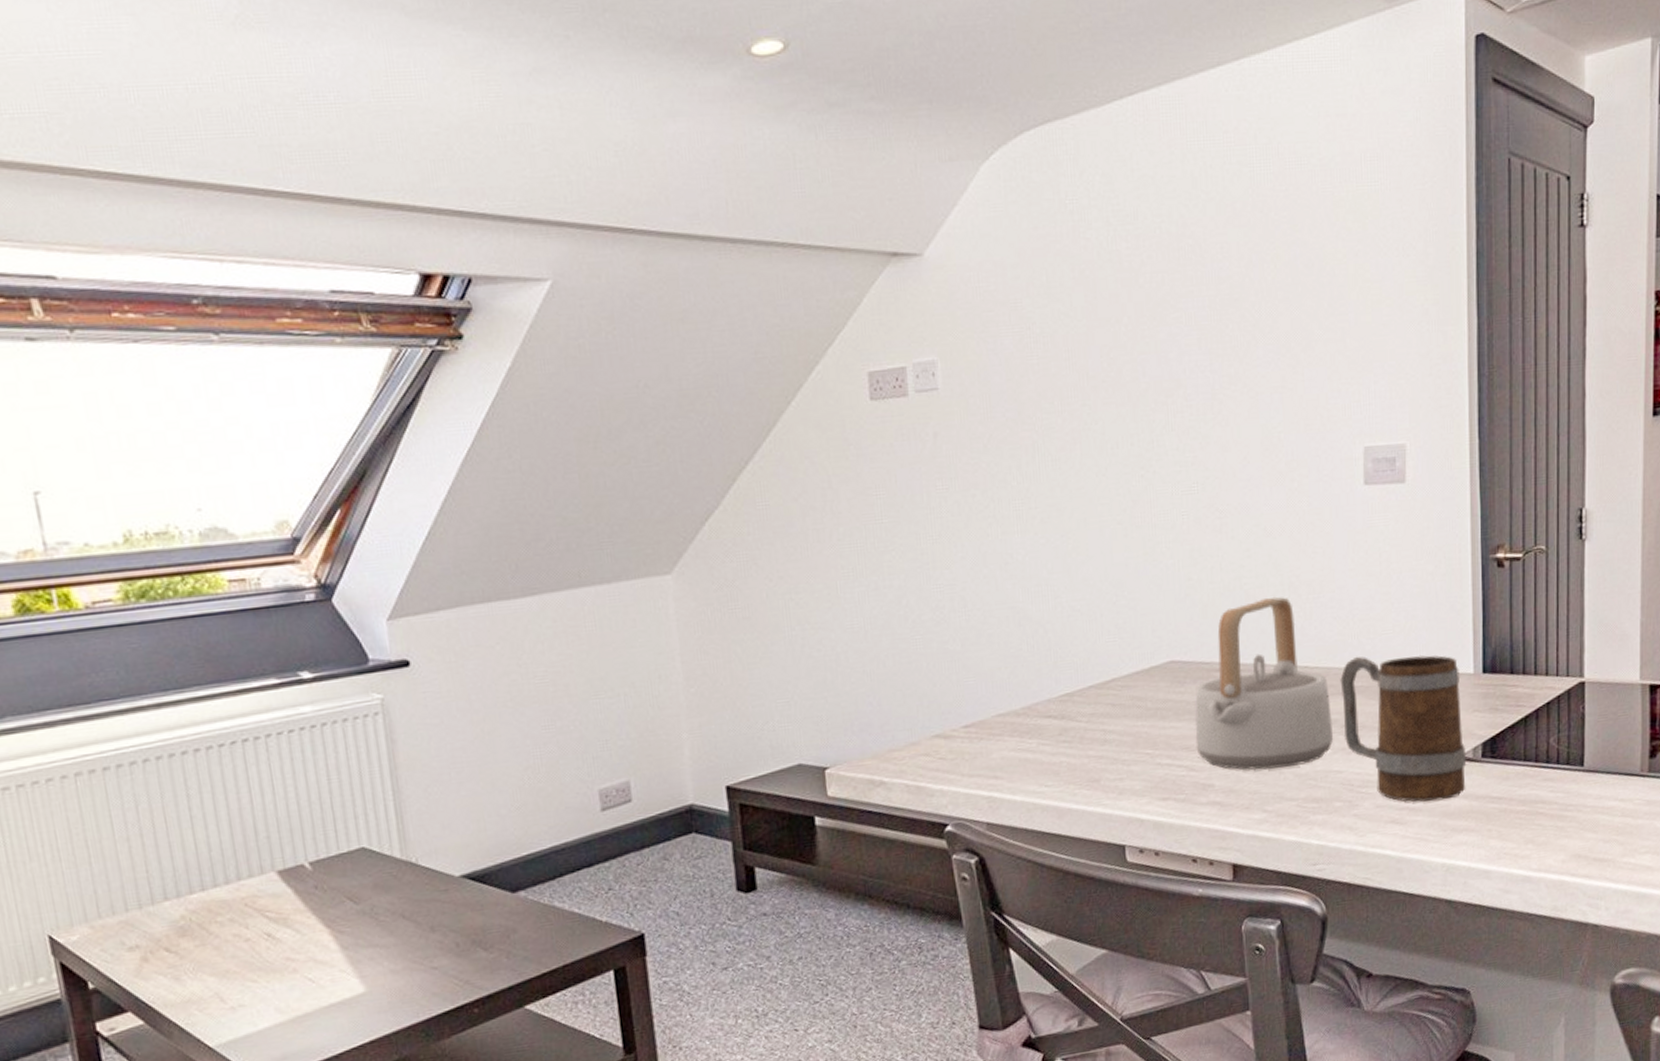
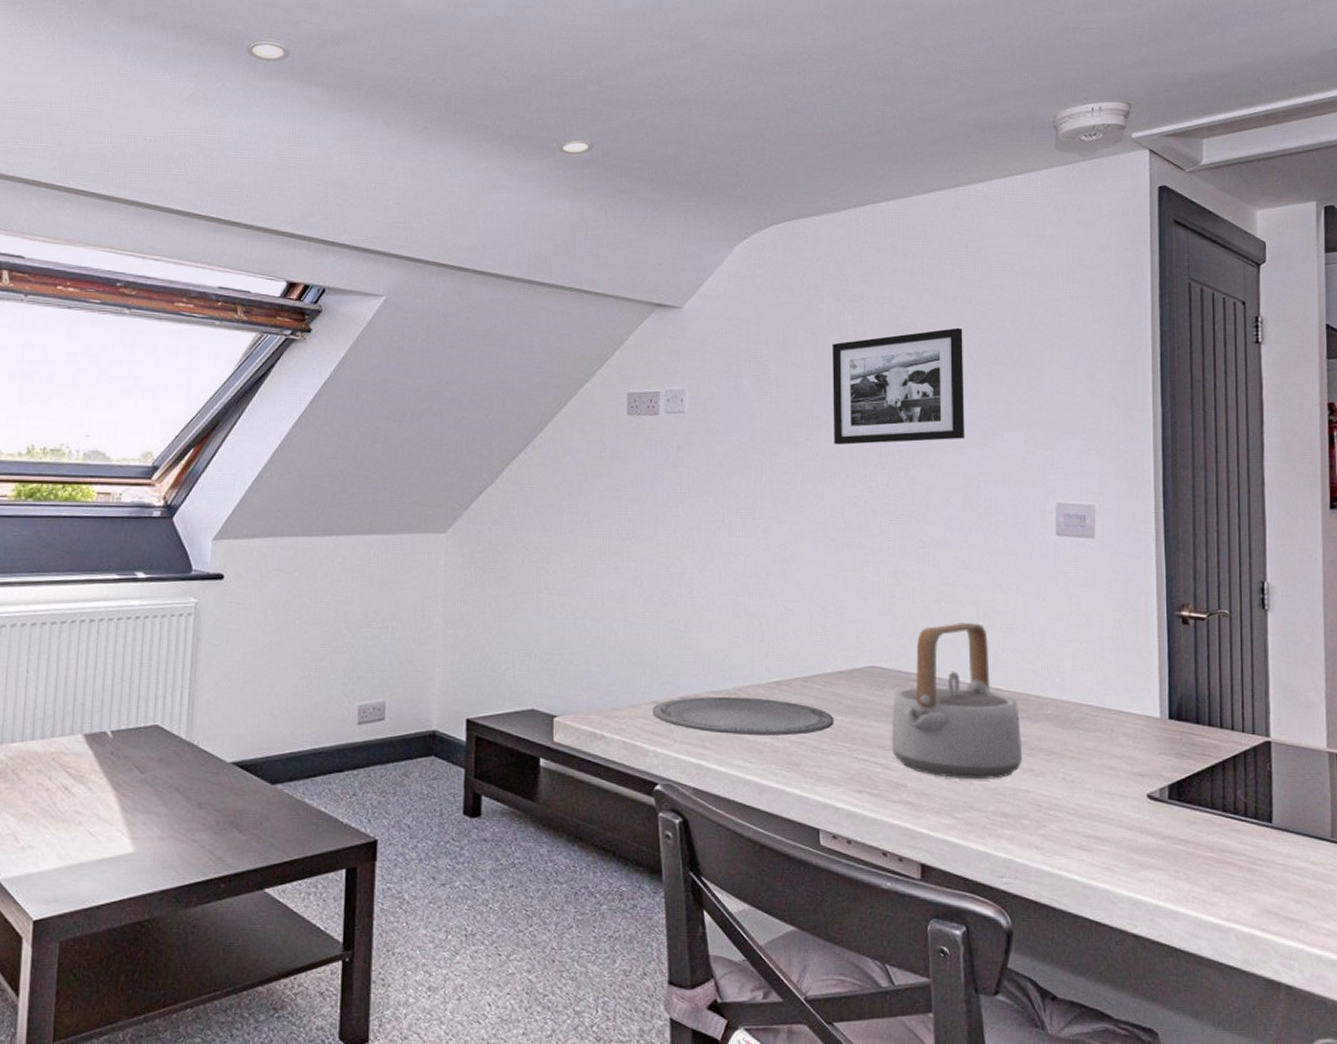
plate: none [933,713,1134,760] -> present [652,696,834,736]
picture frame: none [1105,244,1262,409] -> present [832,327,965,445]
mug: present [1340,655,1467,802] -> none [1030,686,1153,835]

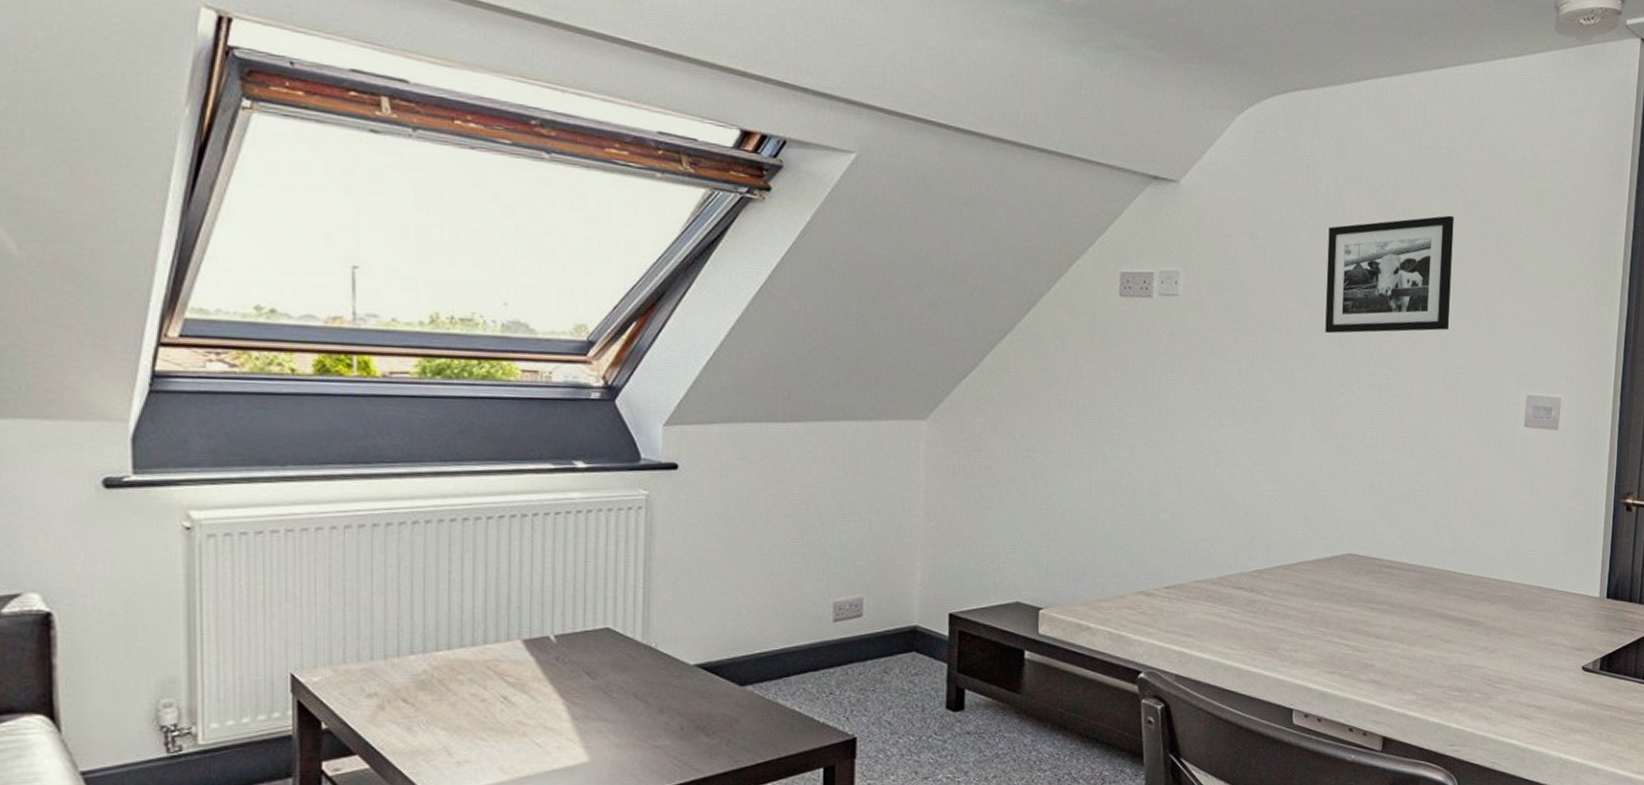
plate: present [652,696,834,736] -> none [1137,585,1312,622]
teapot: present [891,622,1023,779] -> none [1362,510,1479,657]

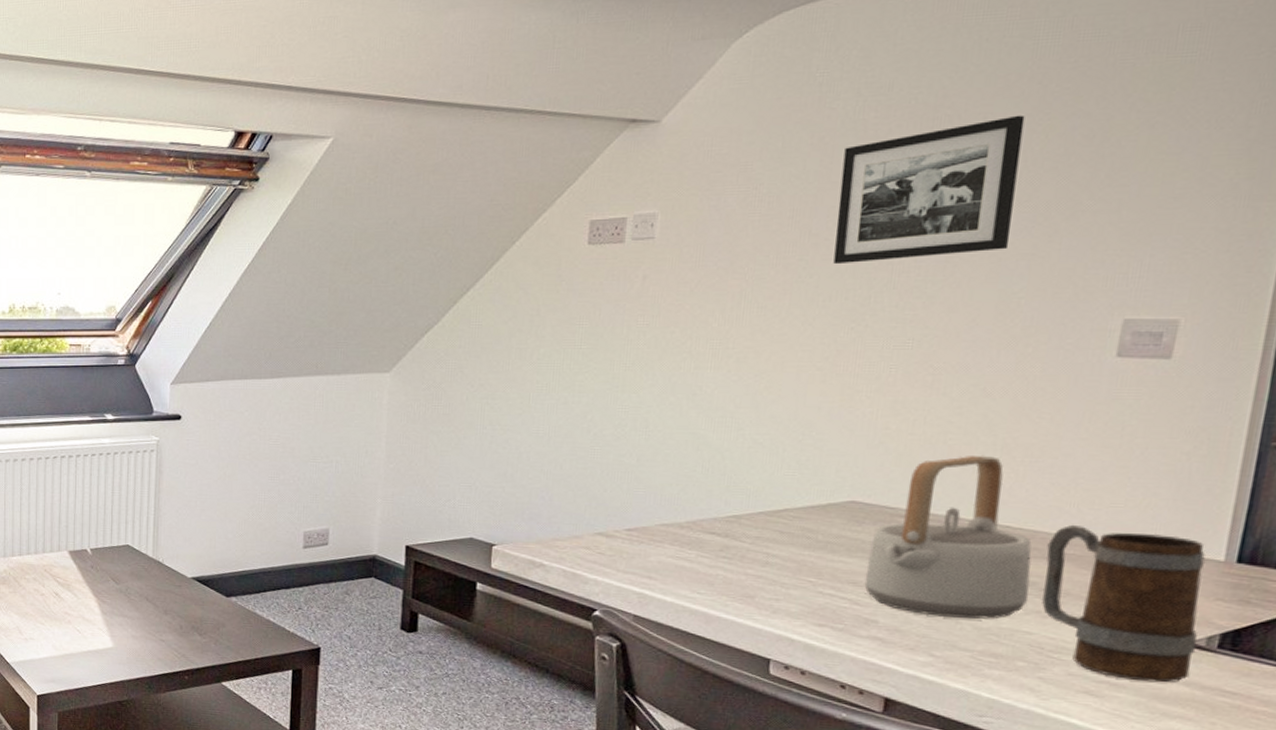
teapot: none [1362,510,1479,657] -> present [864,455,1032,619]
mug: none [1487,570,1588,703] -> present [1041,524,1206,683]

